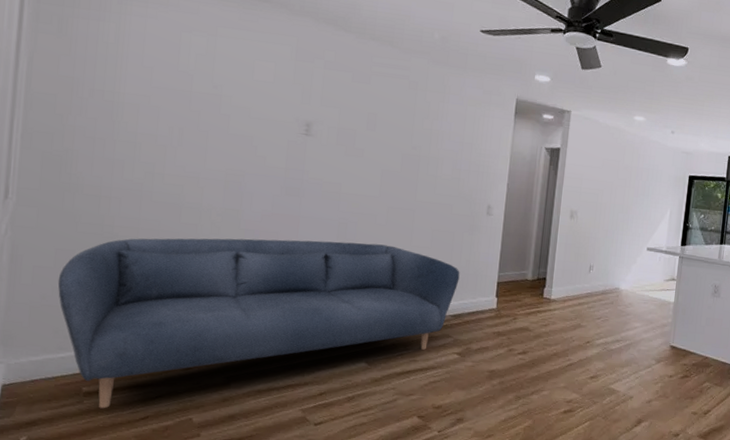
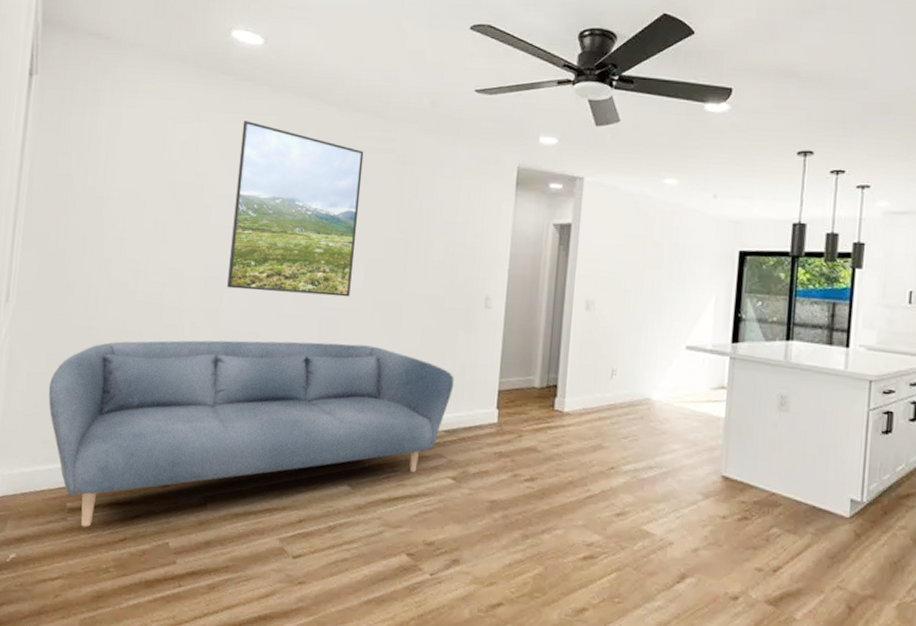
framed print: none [247,39,380,203] -> present [227,121,364,297]

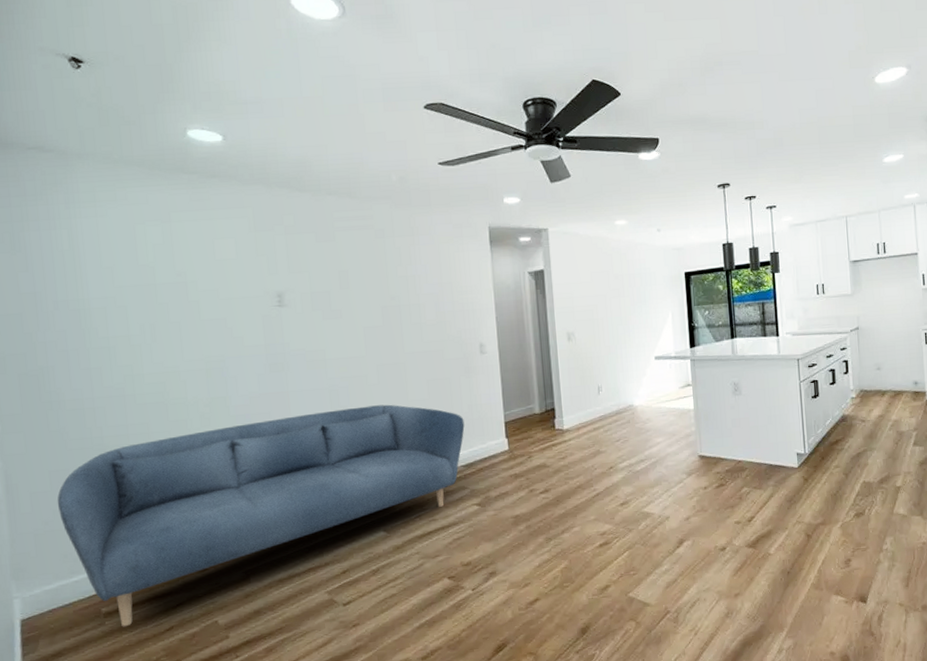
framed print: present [227,121,364,297] -> none [216,216,354,376]

